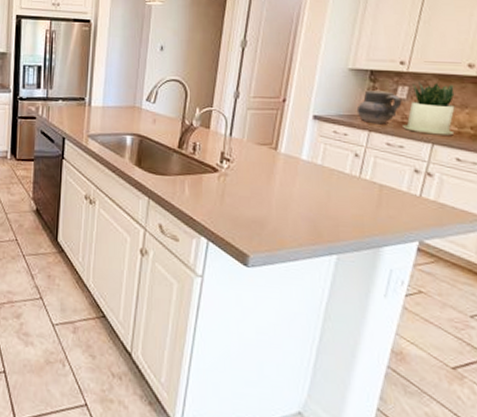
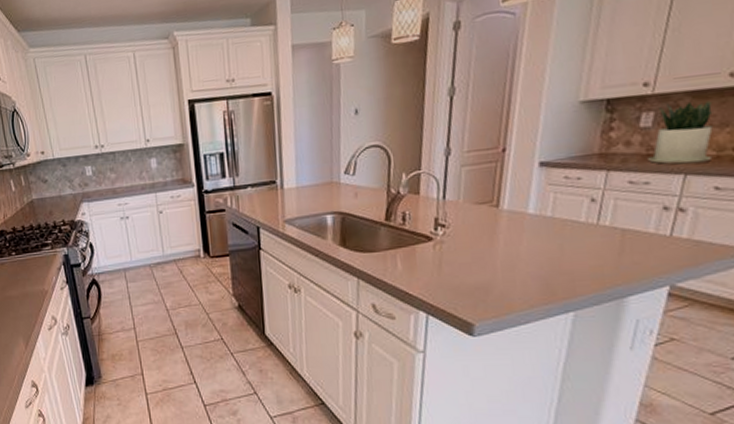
ceramic jug: present [356,90,402,125] -> none [591,121,647,162]

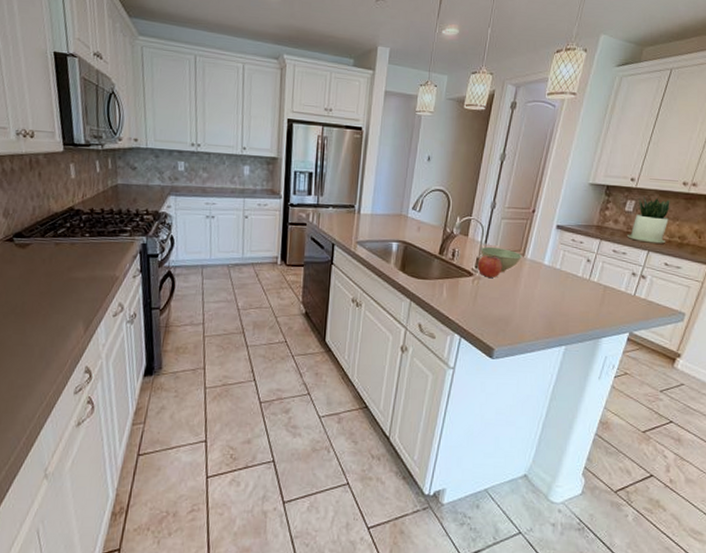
fruit: none [436,211,471,240] -> present [477,254,503,278]
bowl: none [438,201,496,232] -> present [480,246,522,273]

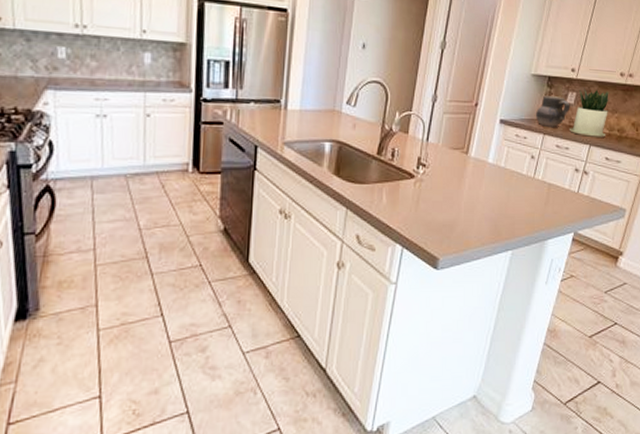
fruit: present [477,254,503,278] -> none [419,153,446,179]
bowl: present [480,246,522,273] -> none [422,144,465,173]
ceramic jug: none [592,203,629,234] -> present [535,95,570,128]

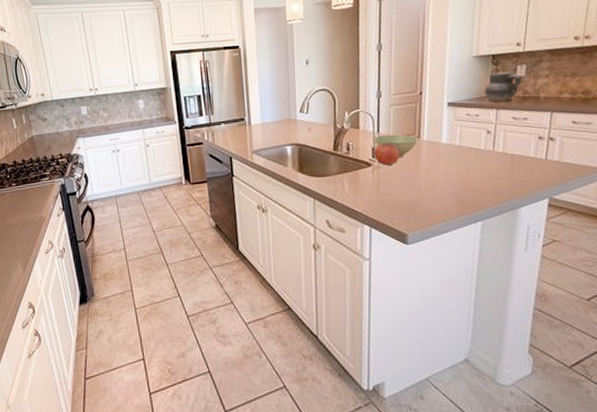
fruit: none [419,153,446,179] -> present [373,142,400,165]
bowl: none [422,144,465,173] -> present [374,134,418,158]
planter: present [570,88,609,137] -> none [525,57,569,105]

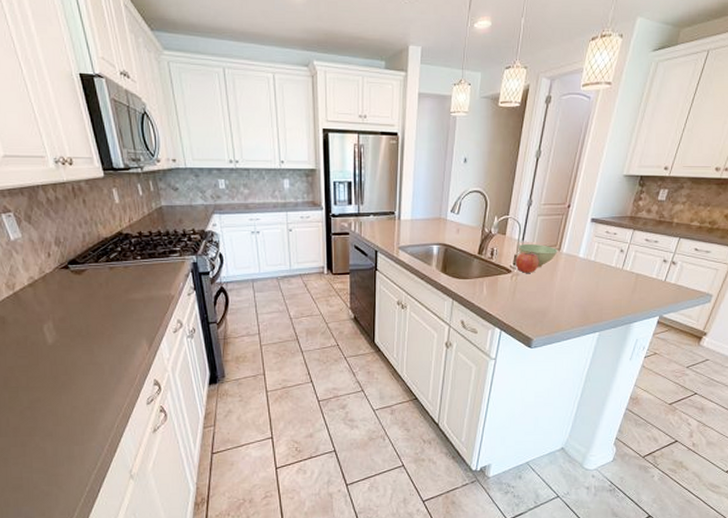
ceramic jug: present [484,71,522,102] -> none [626,194,662,224]

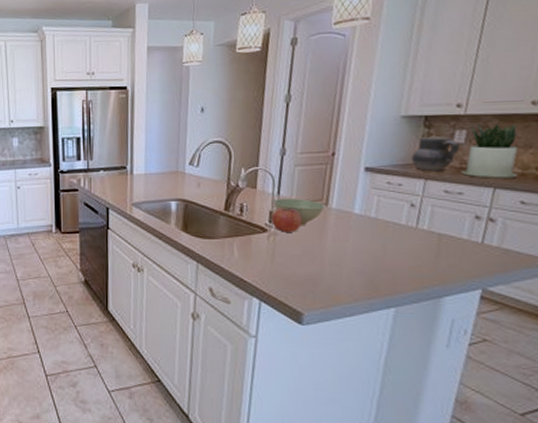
ceramic jug: none [626,194,662,224] -> present [411,136,460,172]
planter: none [660,184,702,230] -> present [461,124,519,179]

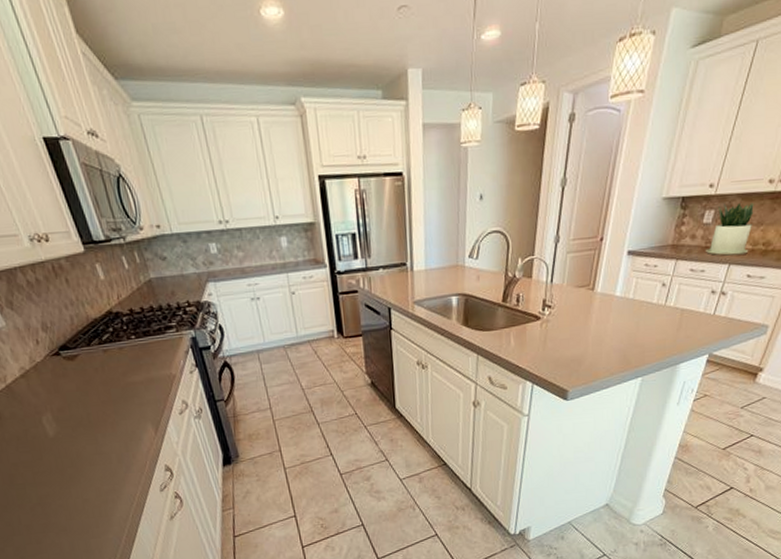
fruit: present [271,206,303,232] -> none [544,293,571,319]
bowl: present [273,198,325,226] -> none [546,285,591,312]
ceramic jug: present [411,136,460,172] -> none [667,217,707,252]

